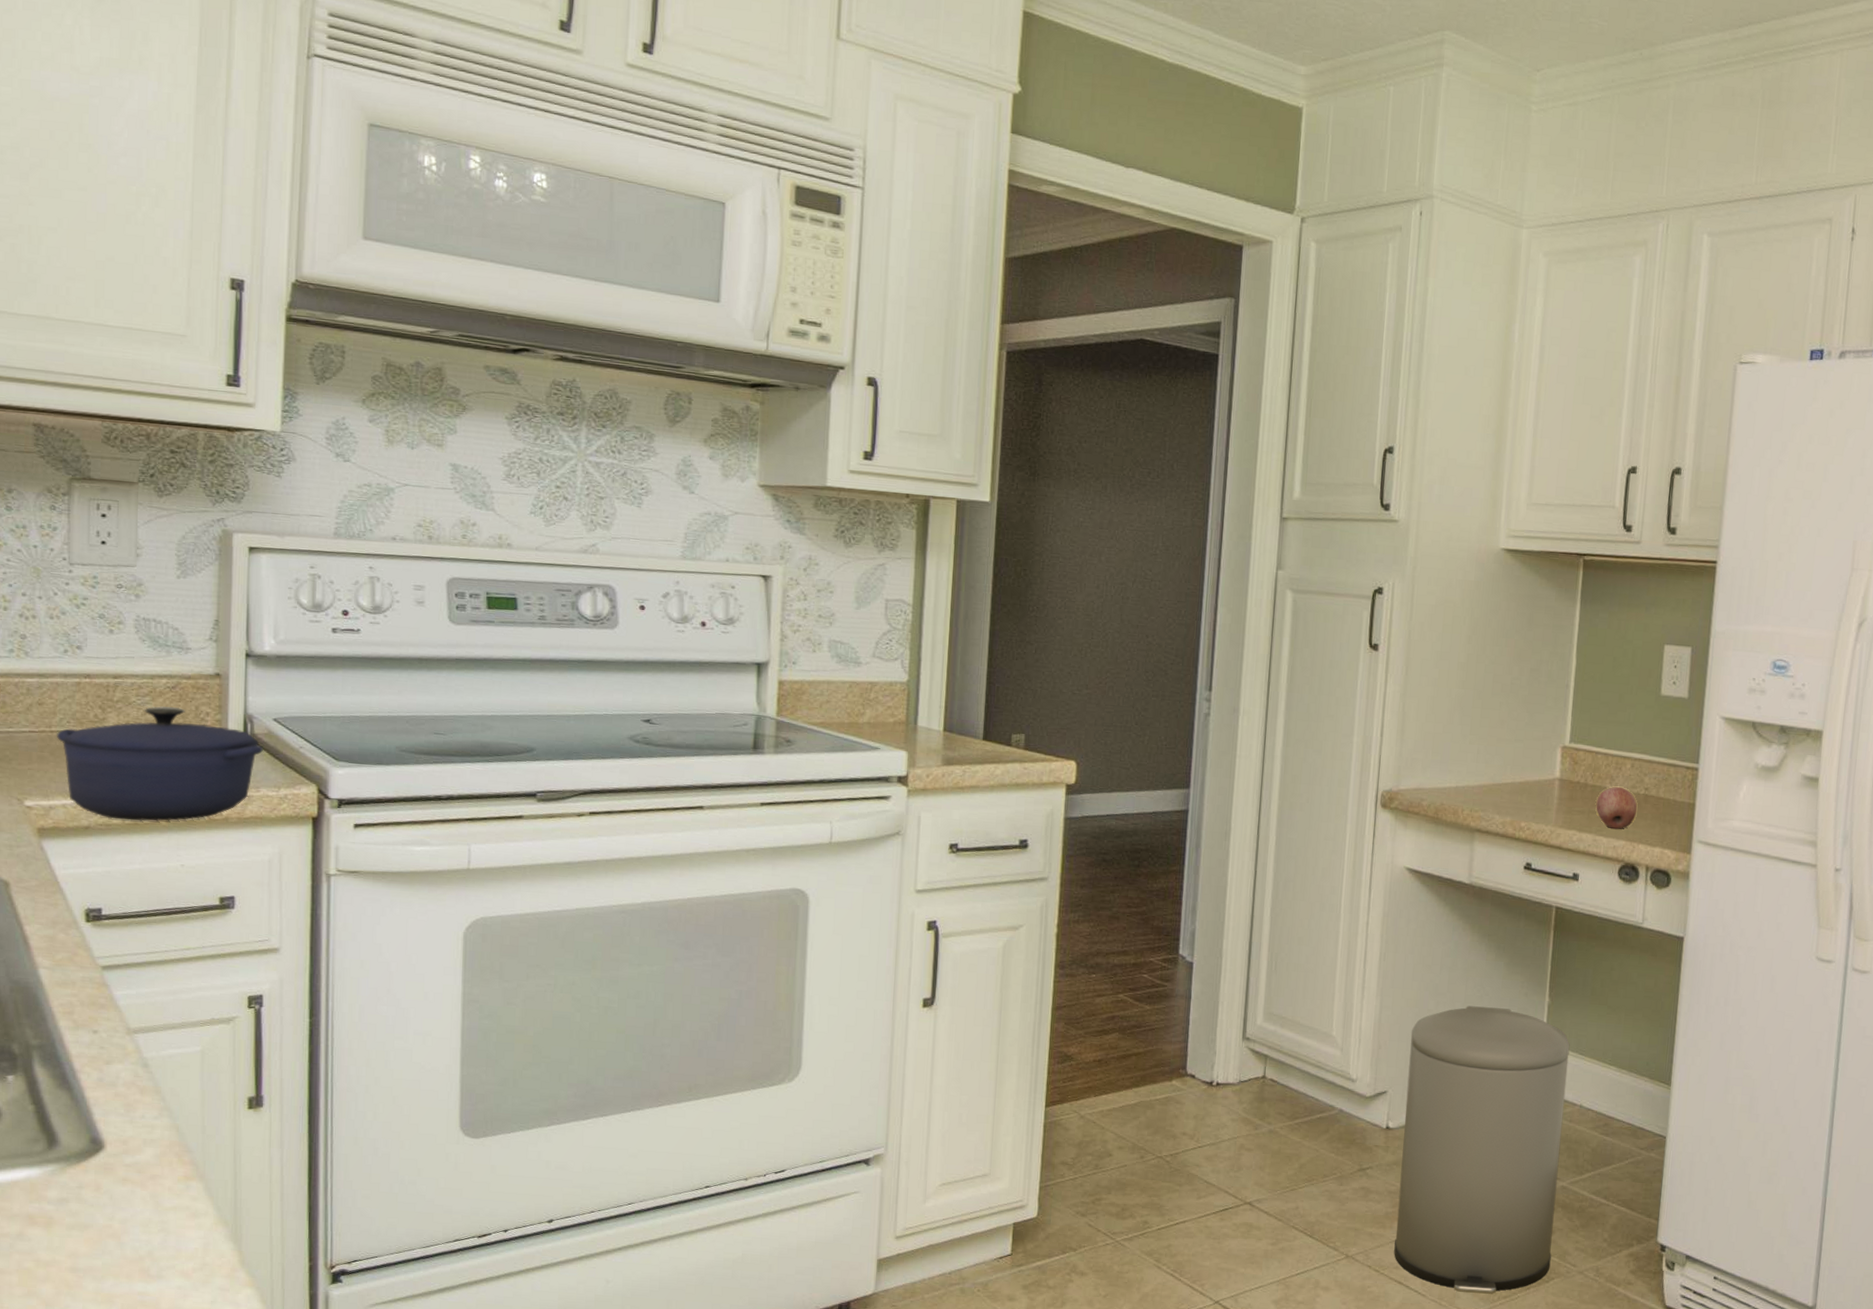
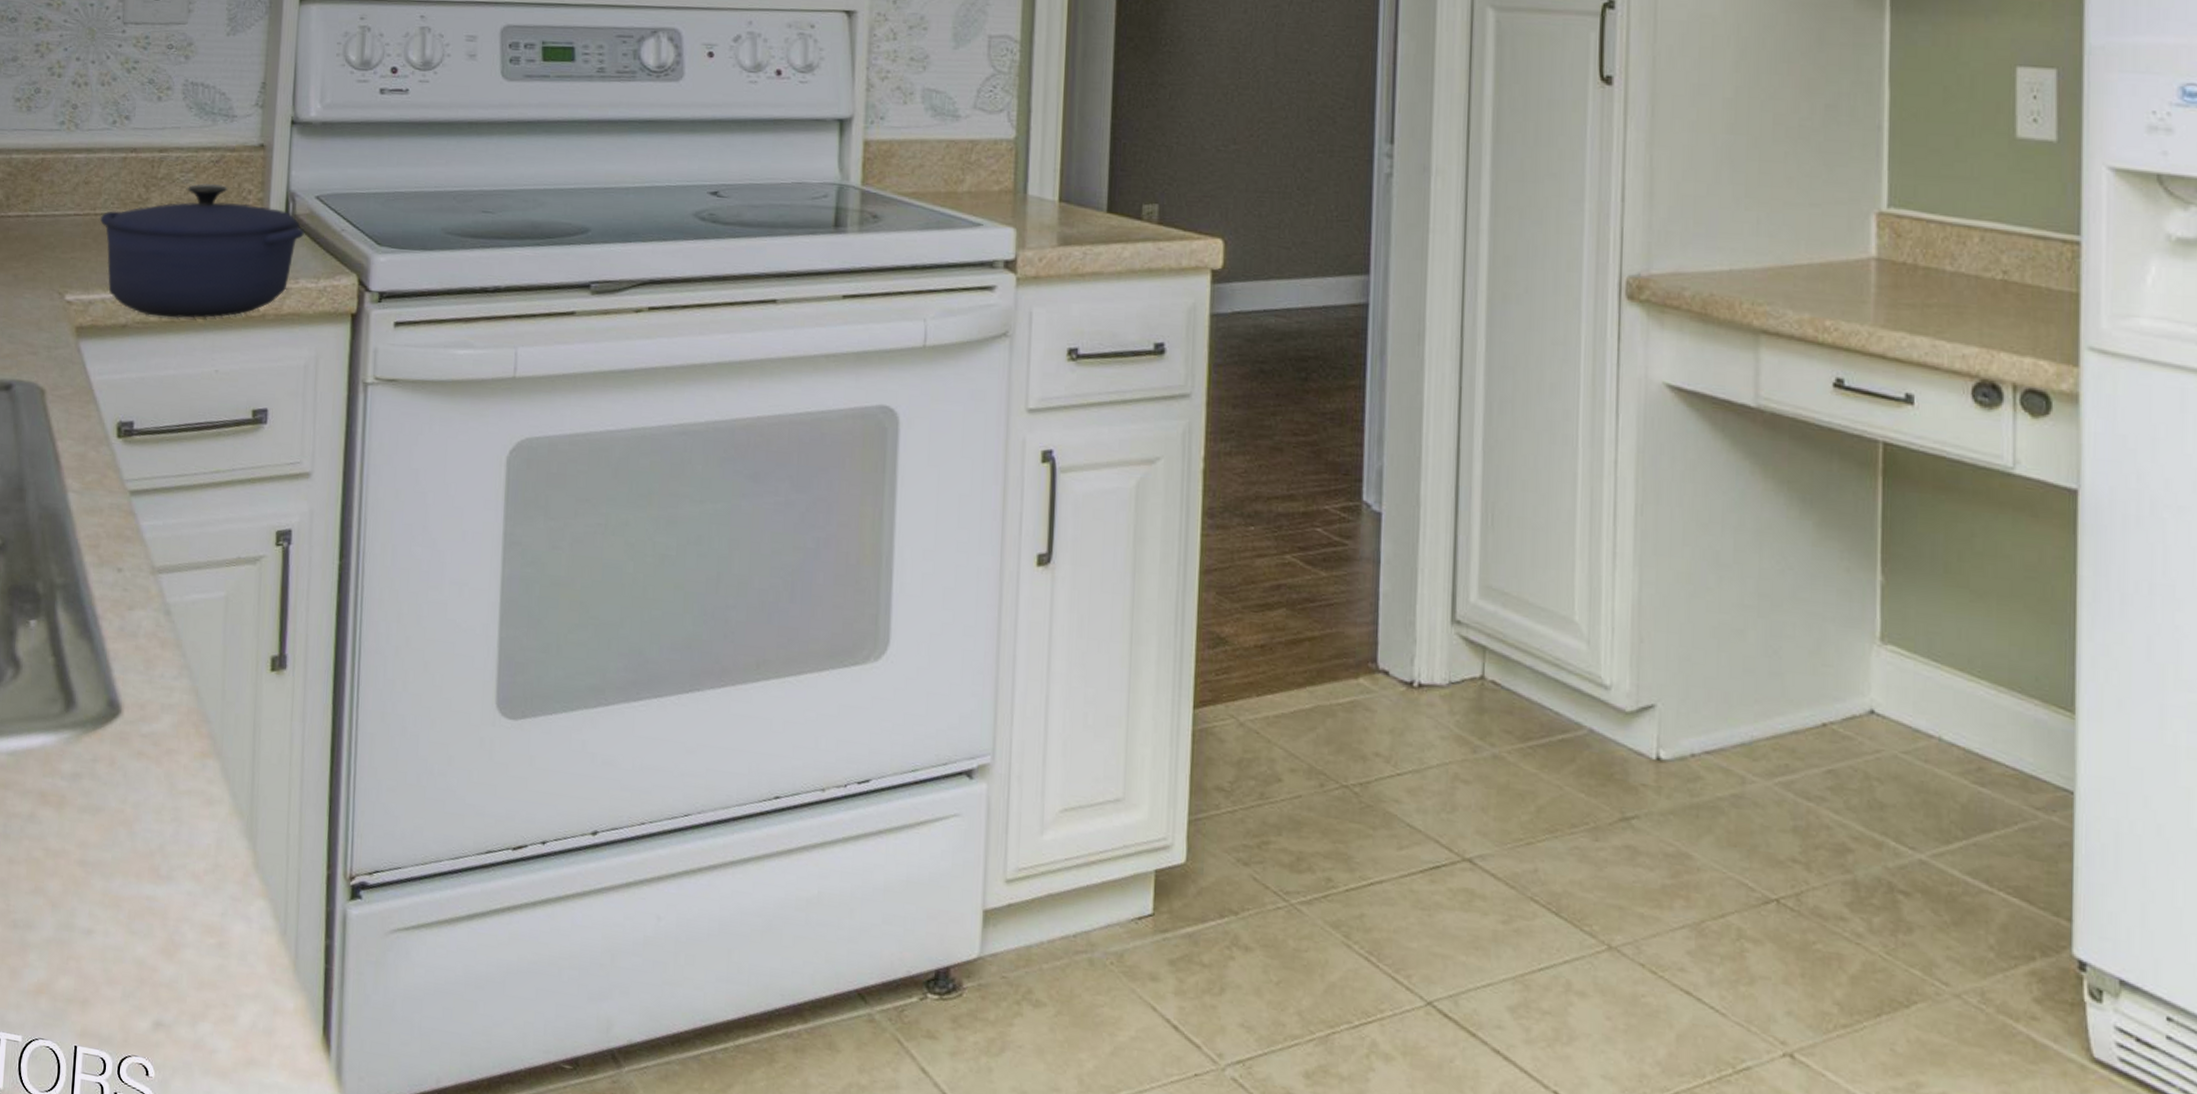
pedal bin: present [1394,1006,1570,1294] -> none [1677,583,1918,1021]
fruit: present [1596,786,1638,830] -> none [1932,268,1994,332]

